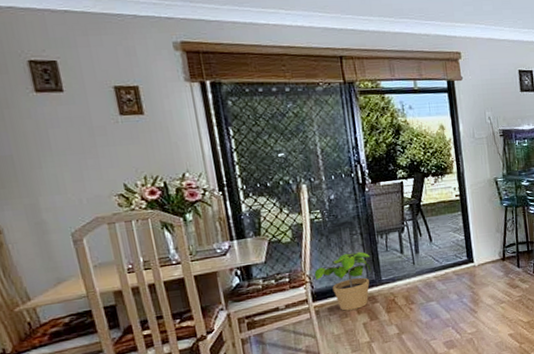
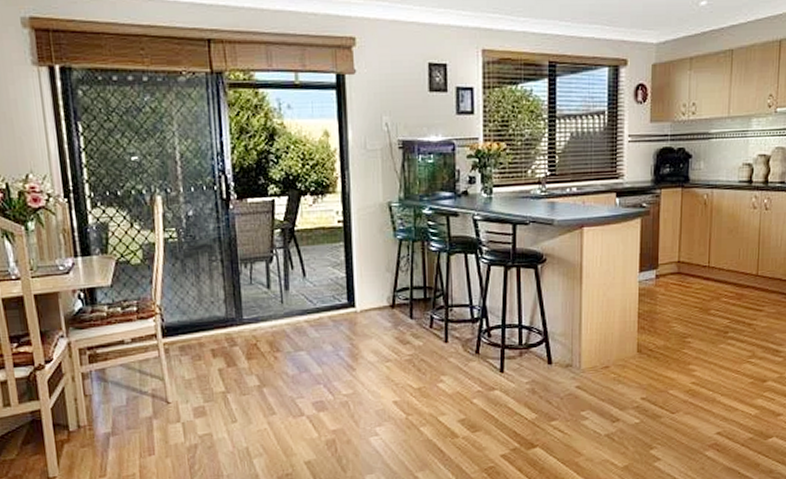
potted plant: present [314,251,372,311] -> none [165,282,232,352]

